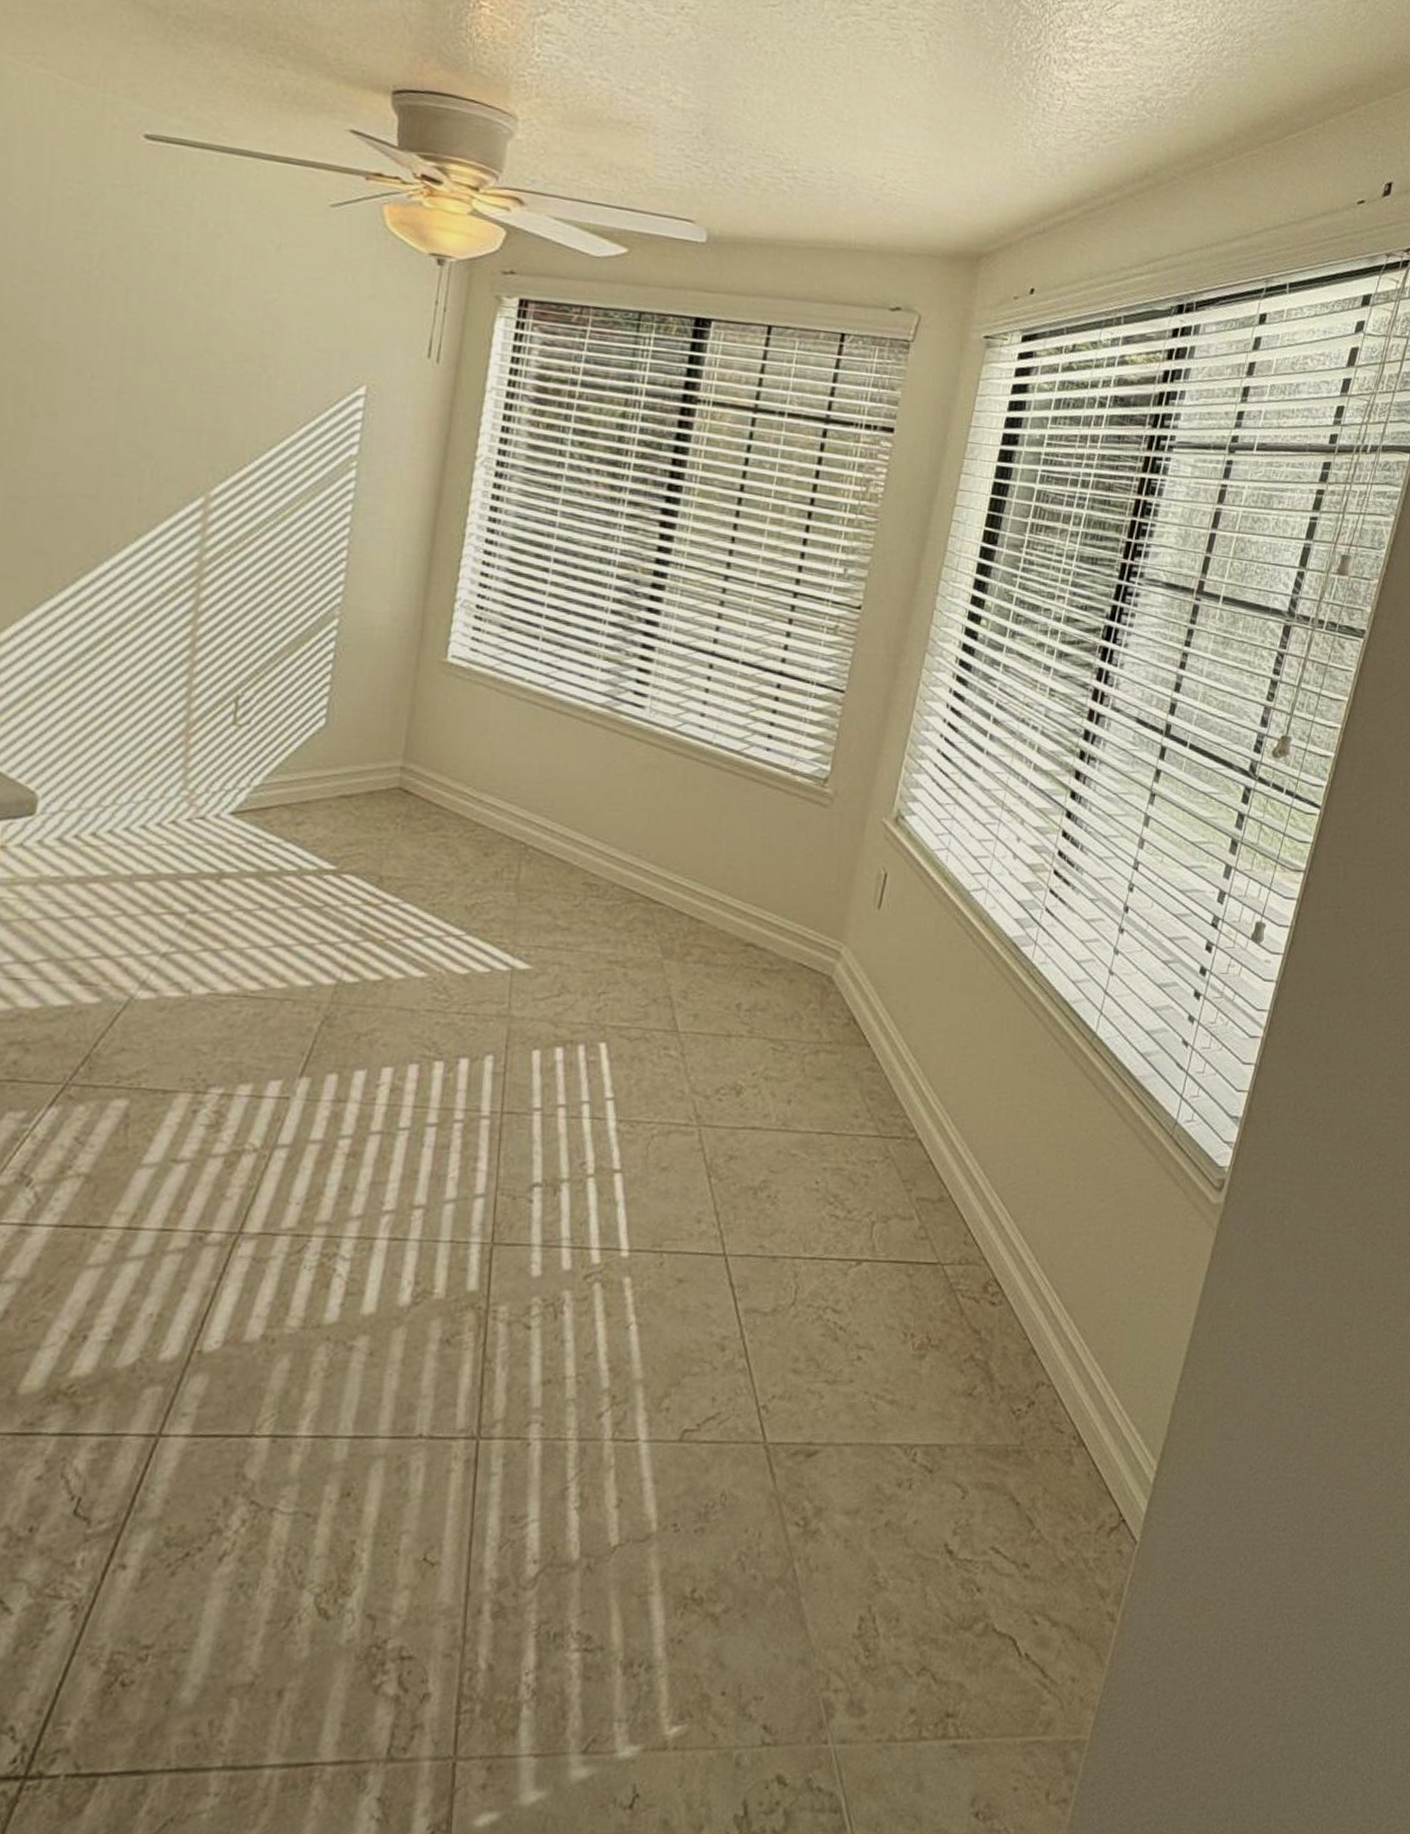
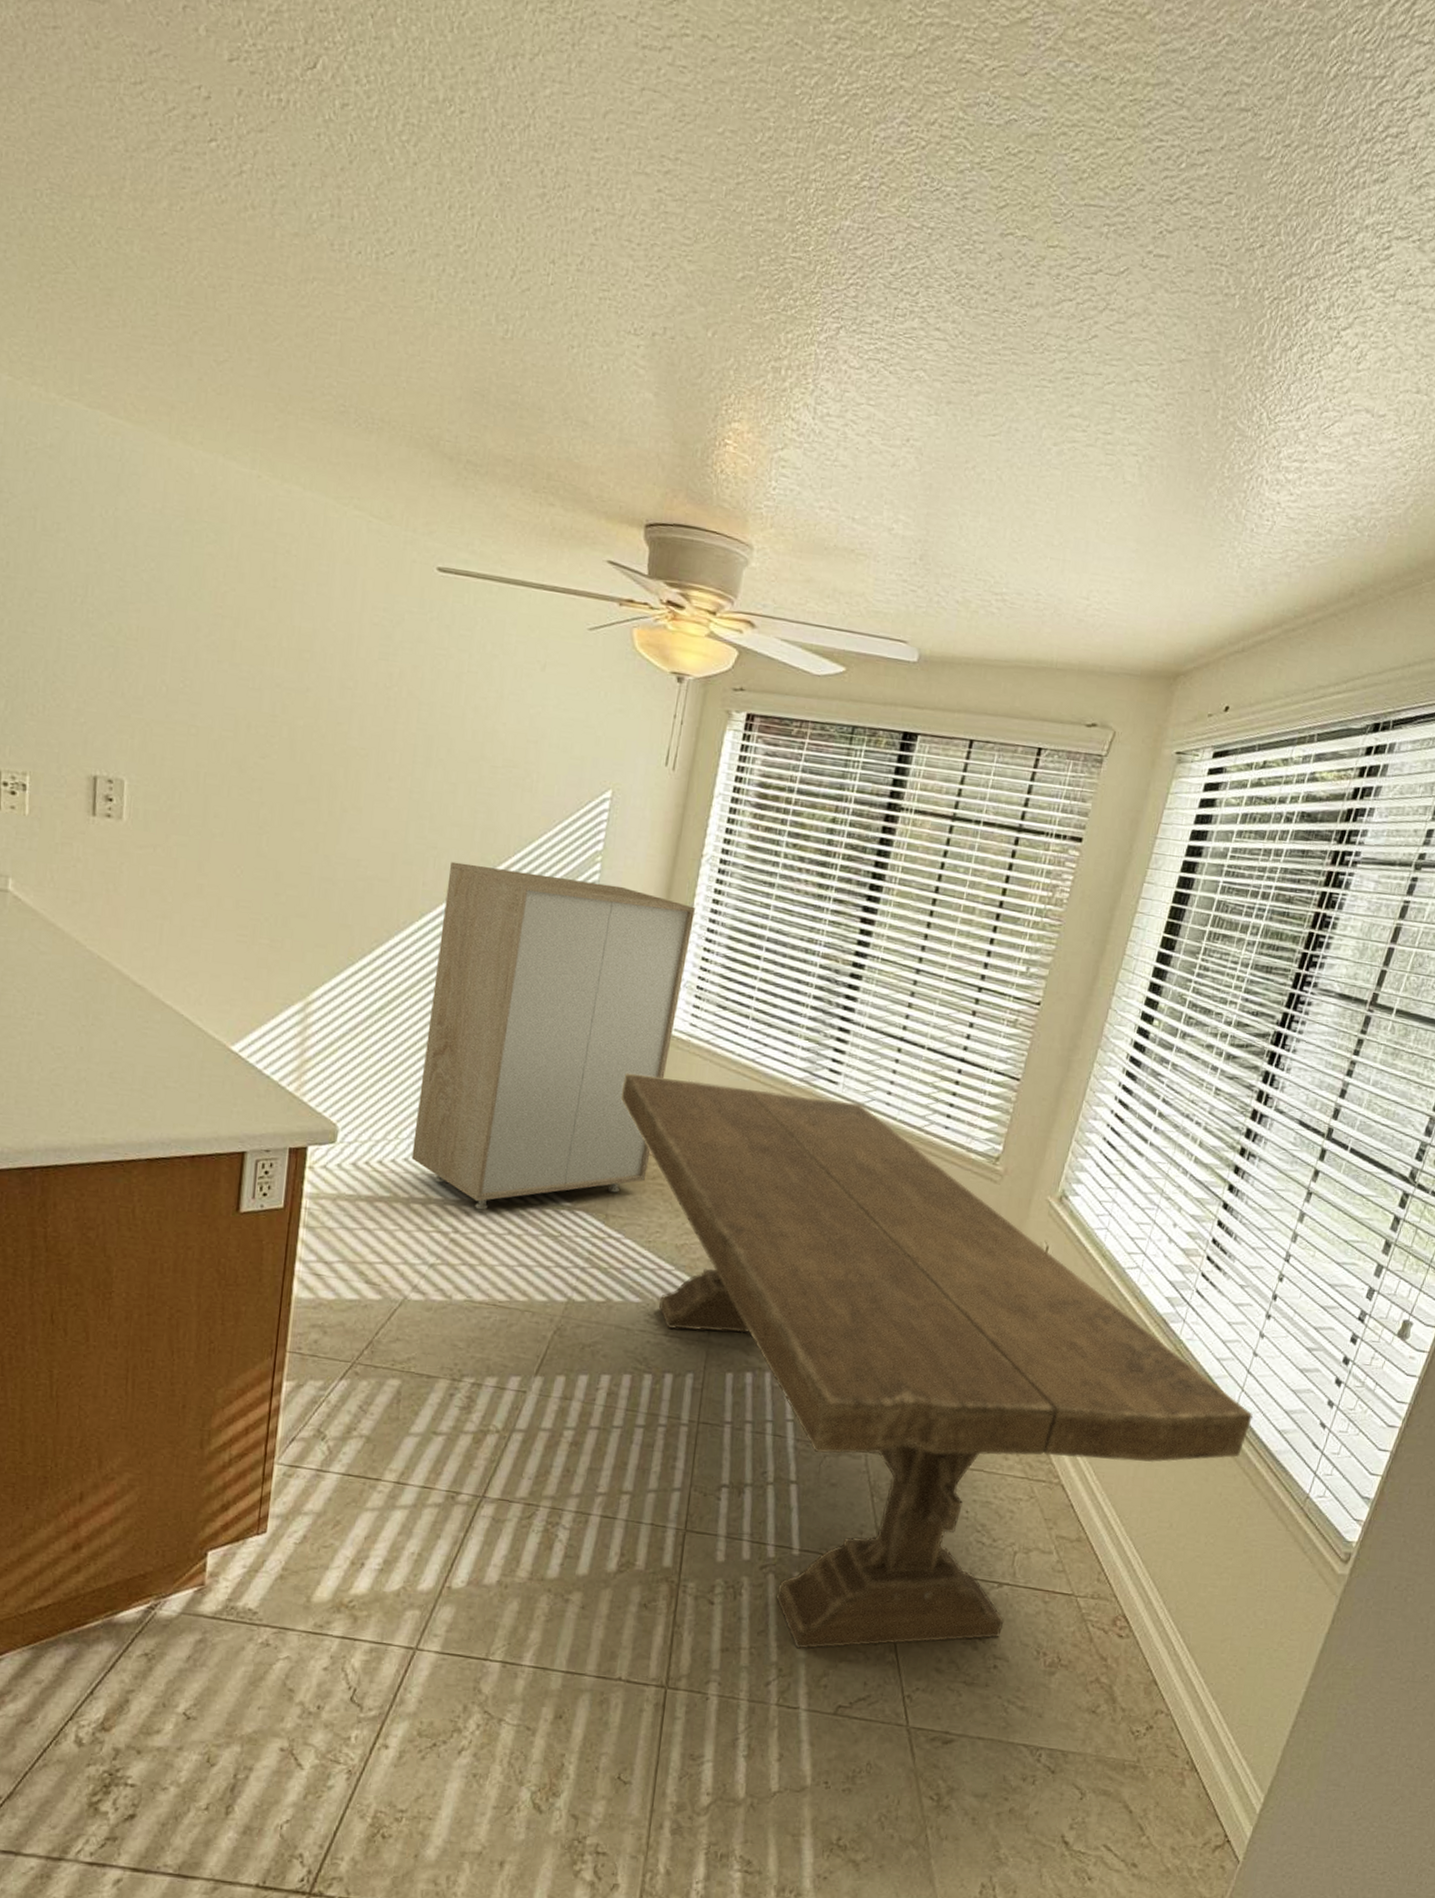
storage cabinet: none [134,472,470,883] -> present [411,861,695,1211]
dining table: none [391,709,1114,1369] -> present [620,1073,1253,1649]

